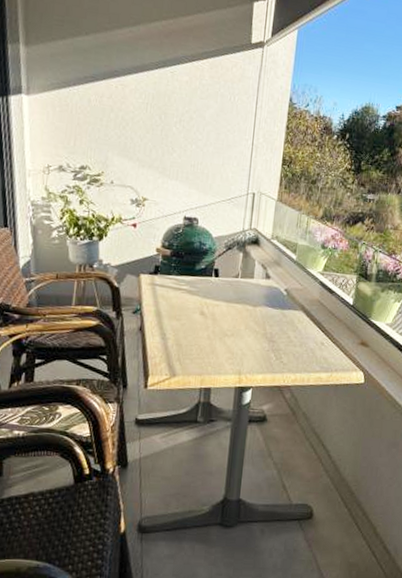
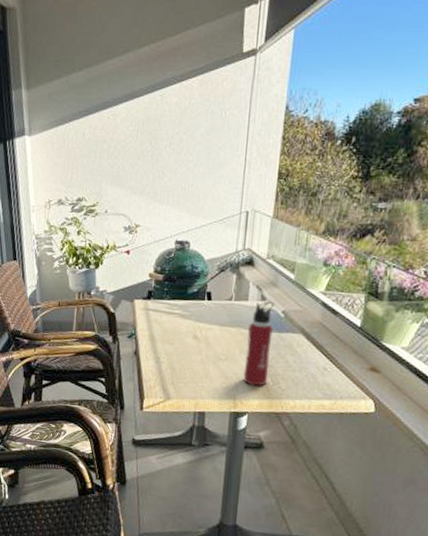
water bottle: none [248,279,278,361] -> present [243,301,274,386]

